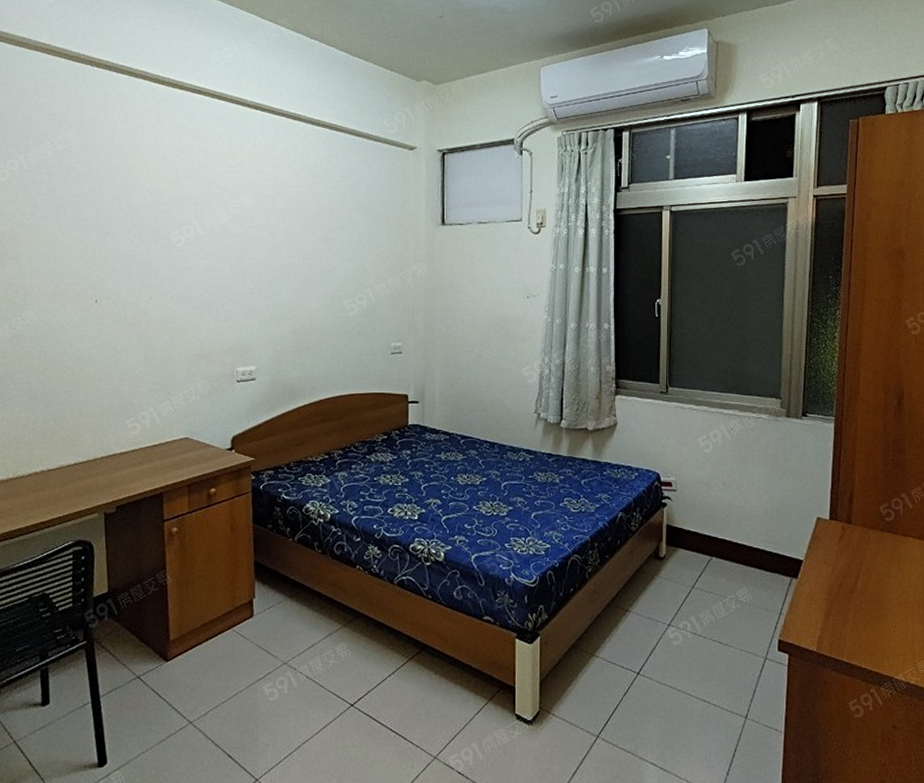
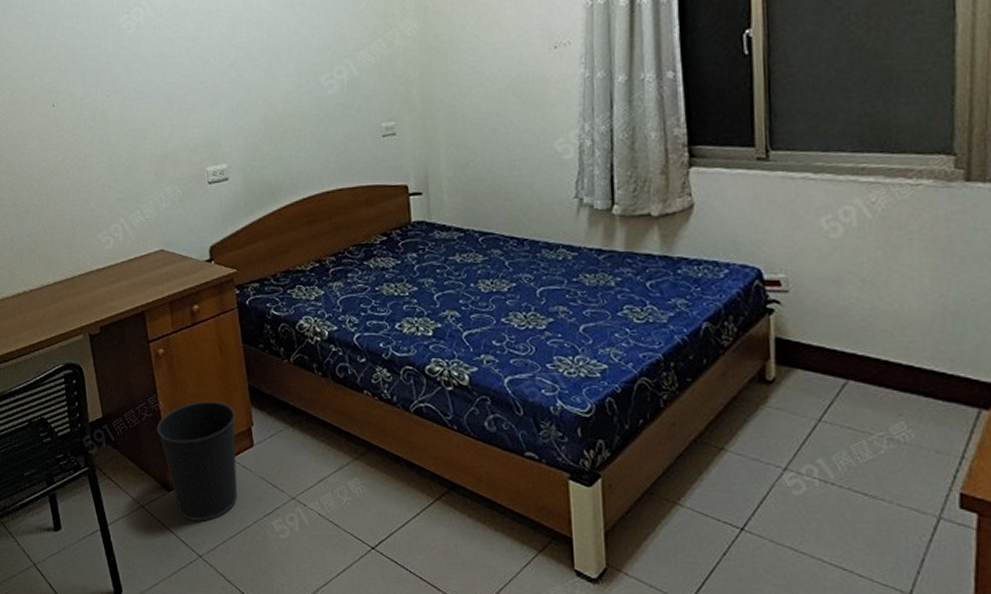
wastebasket: none [161,575,240,689] -> present [156,400,238,521]

